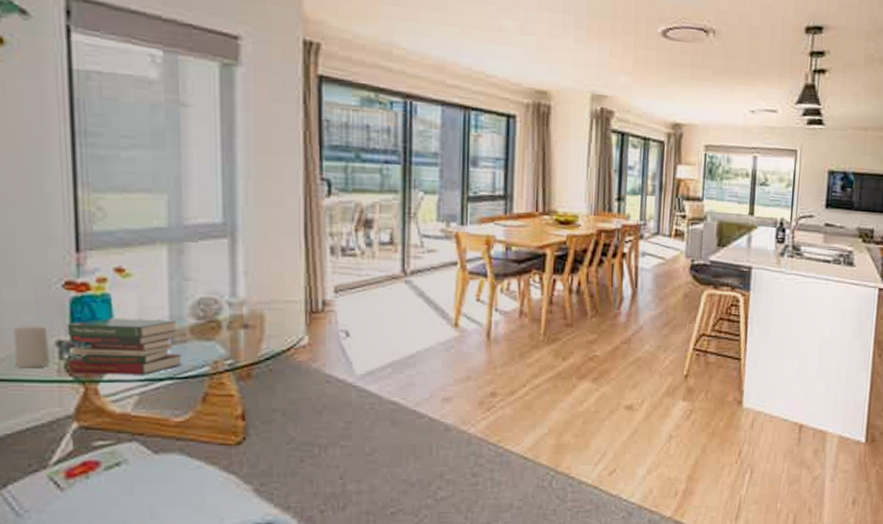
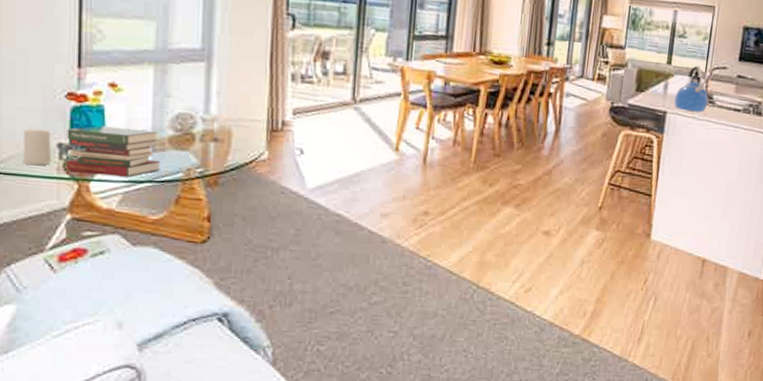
kettle: none [759,215,796,266] -> present [674,66,709,113]

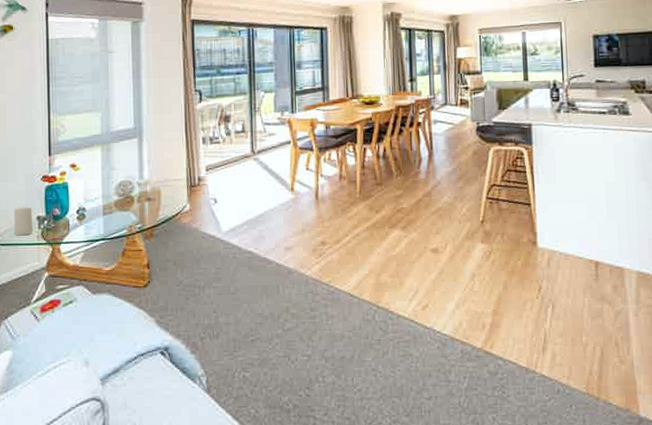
books: present [67,125,161,177] -> none [43,198,110,238]
kettle: present [674,66,709,113] -> none [537,78,571,121]

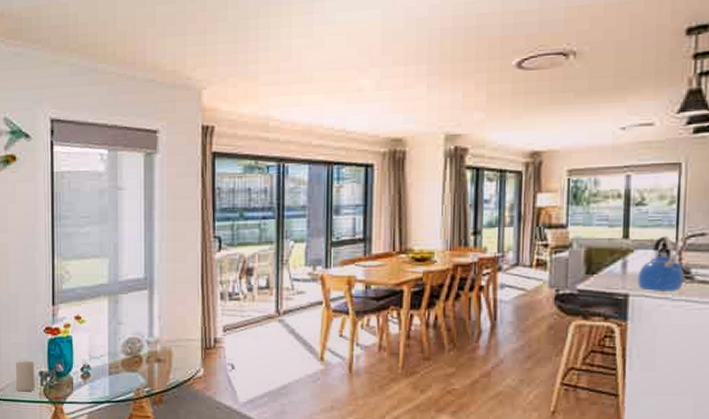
kettle: none [537,78,571,121] -> present [637,236,685,291]

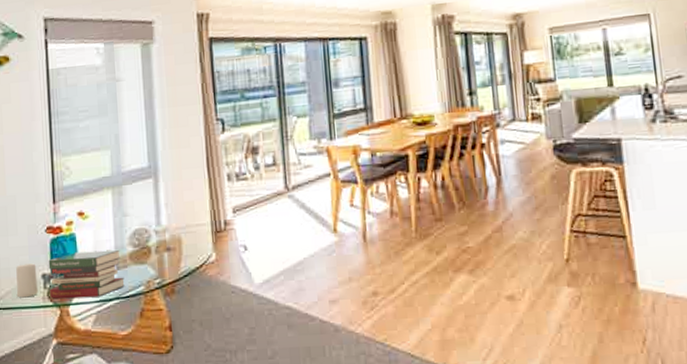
books: none [46,354,116,399] -> present [48,249,125,299]
kettle: present [637,236,685,291] -> none [626,81,670,134]

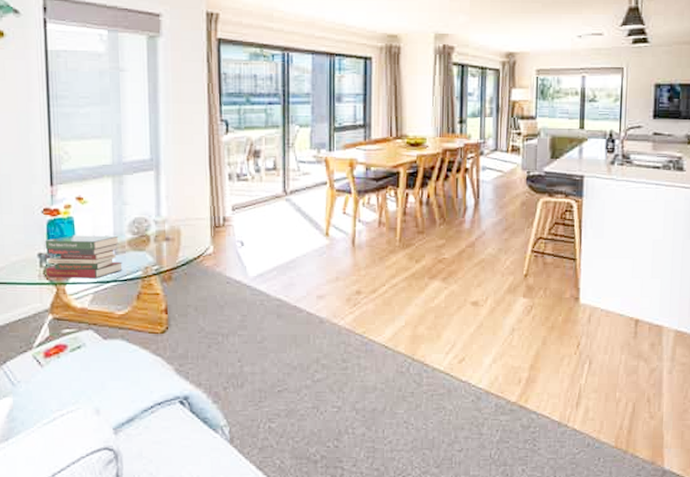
candle: present [16,263,38,298] -> none [11,242,34,274]

